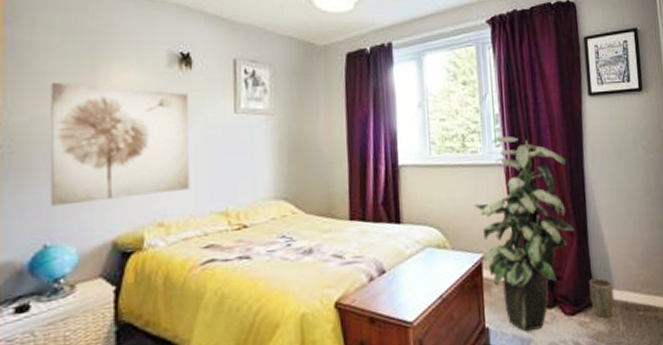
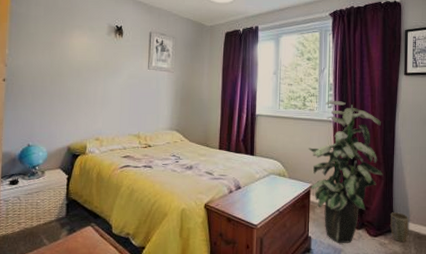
wall art: present [50,83,190,206] -> none [33,41,120,121]

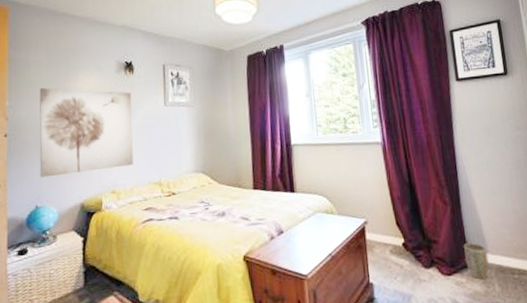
wall art: none [33,41,120,121] -> present [39,88,134,178]
indoor plant: present [308,100,383,244] -> none [356,118,448,288]

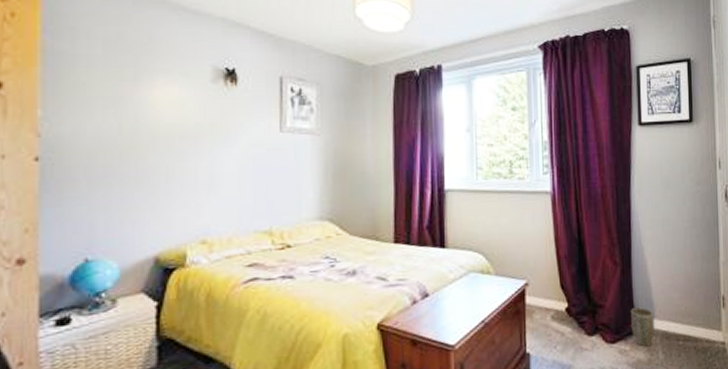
wall art: present [39,88,134,178] -> none [91,95,234,220]

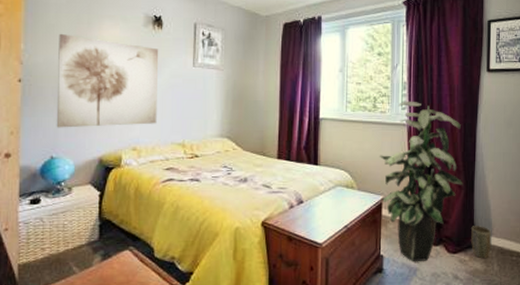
wall art: none [91,95,234,220] -> present [56,34,159,128]
indoor plant: none [519,163,619,358] -> present [379,101,463,262]

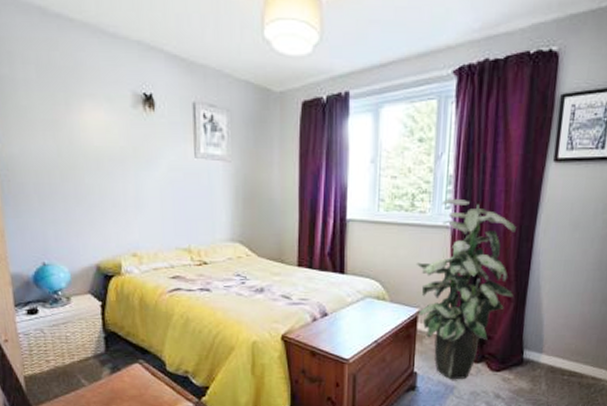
wall art: present [56,34,159,128] -> none [33,118,157,231]
plant pot: present [470,226,492,259] -> none [517,342,543,378]

